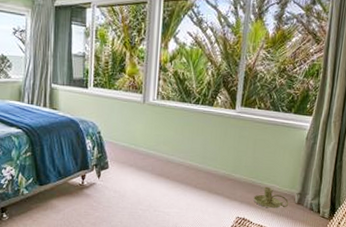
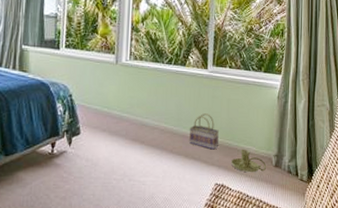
basket: none [213,152,243,186] -> present [189,113,219,150]

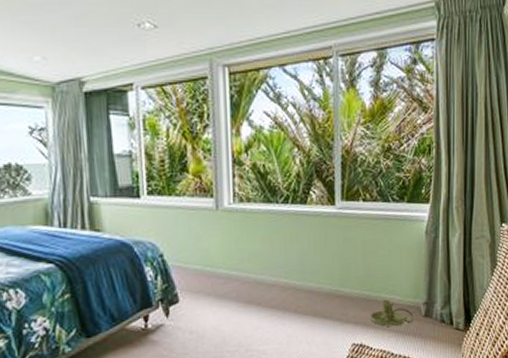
basket: present [189,113,219,150] -> none [316,261,354,305]

